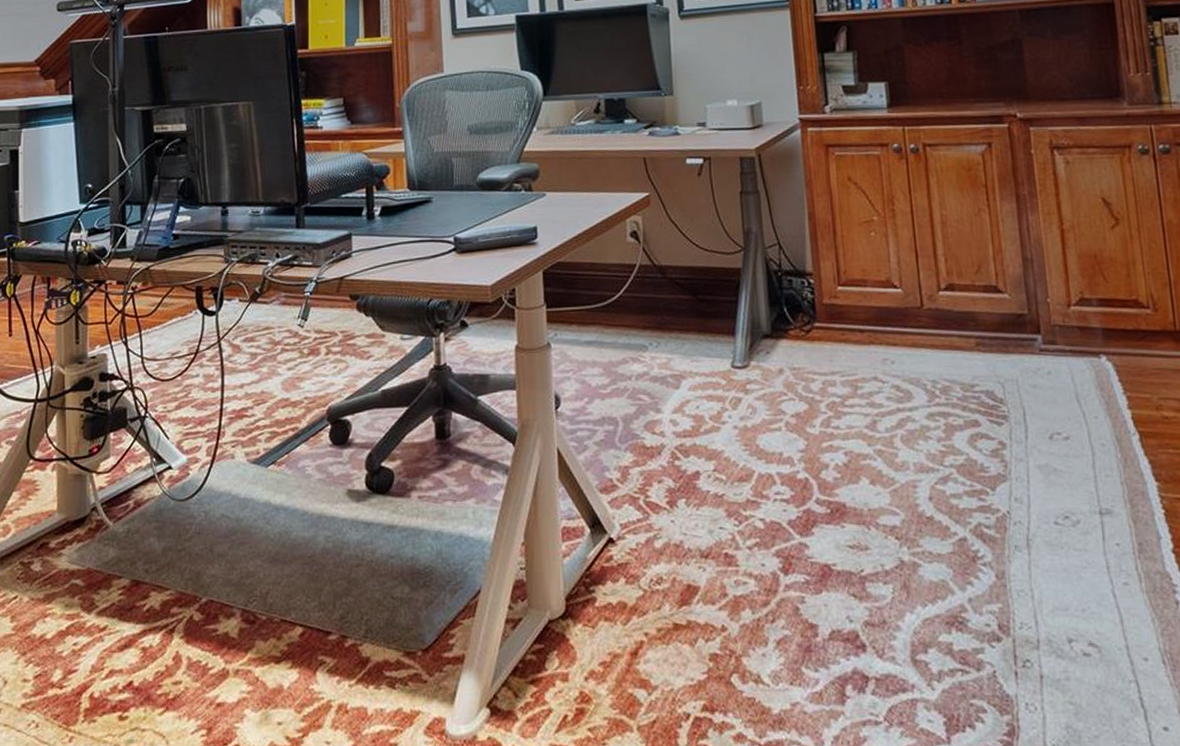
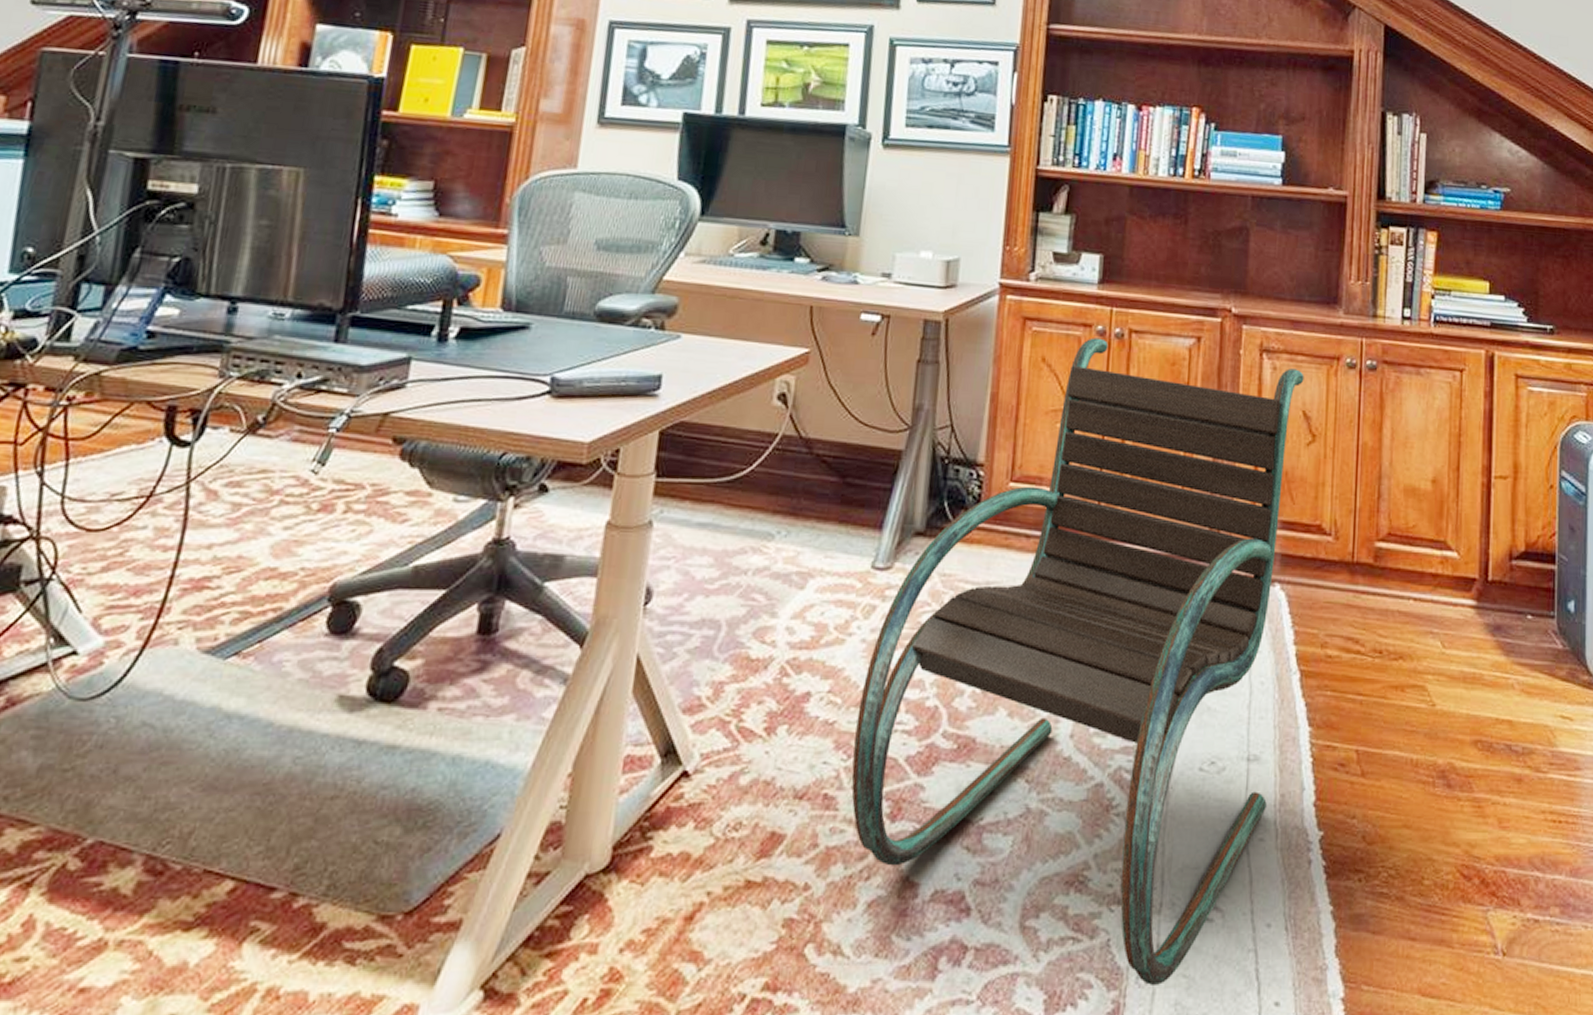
lounge chair: none [741,155,1126,711] -> present [851,337,1304,985]

